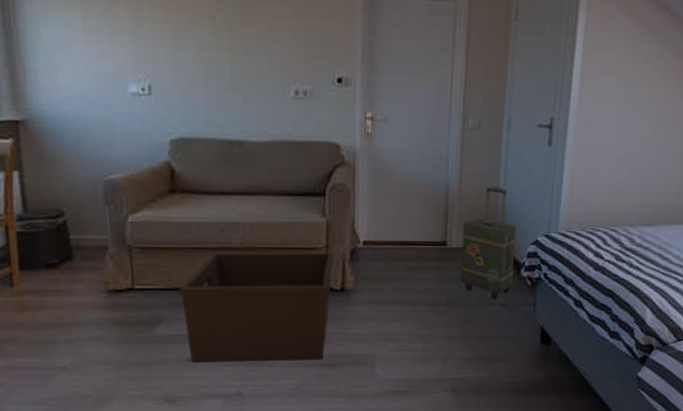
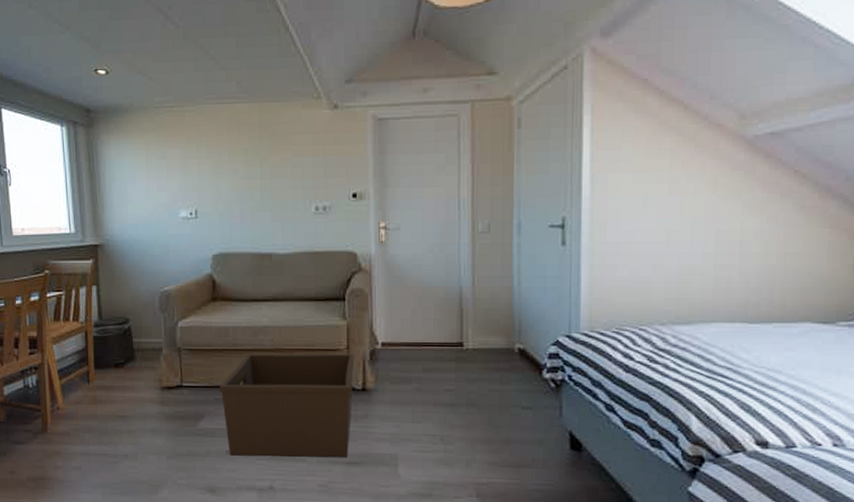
suitcase: present [460,187,517,299] -> none [479,288,535,401]

